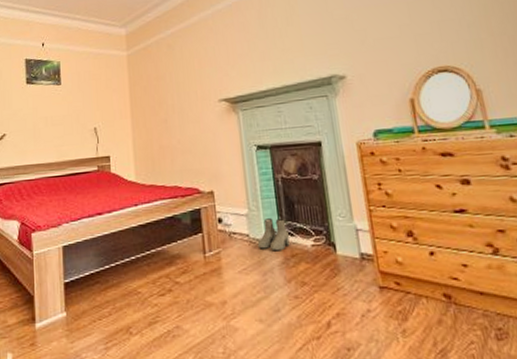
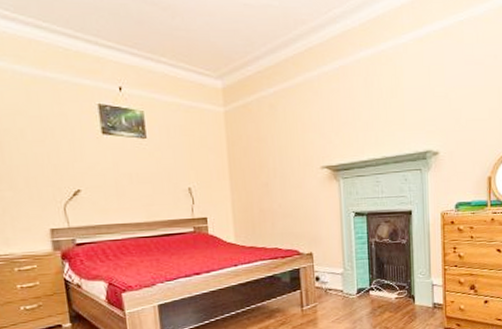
boots: present [257,218,290,252] -> none [350,276,378,304]

